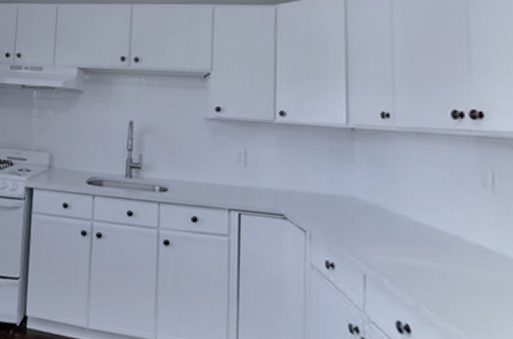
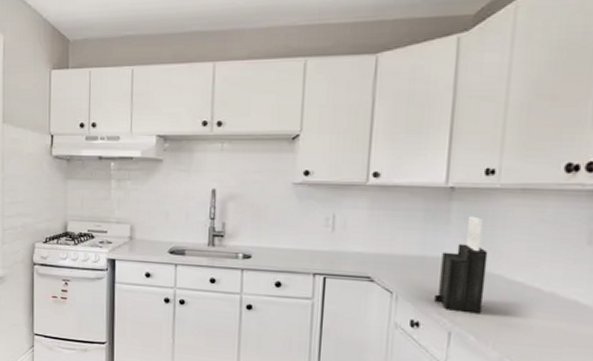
knife block: none [347,156,394,257] -> present [434,216,488,314]

